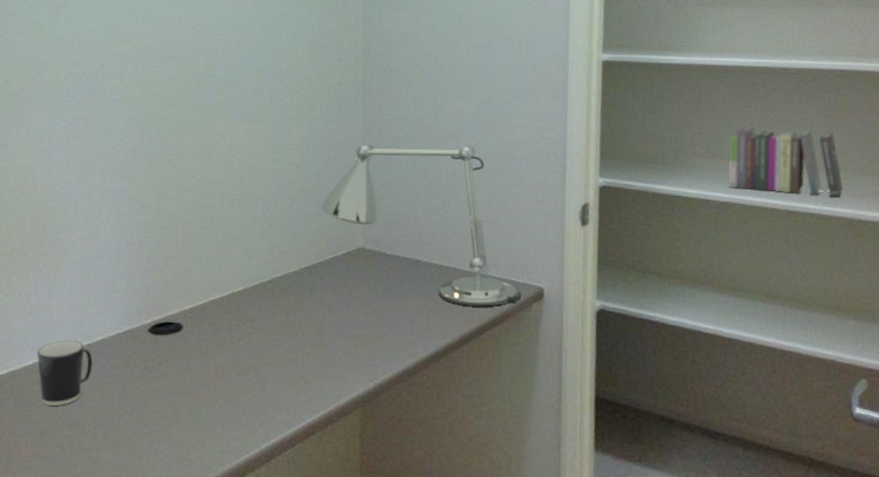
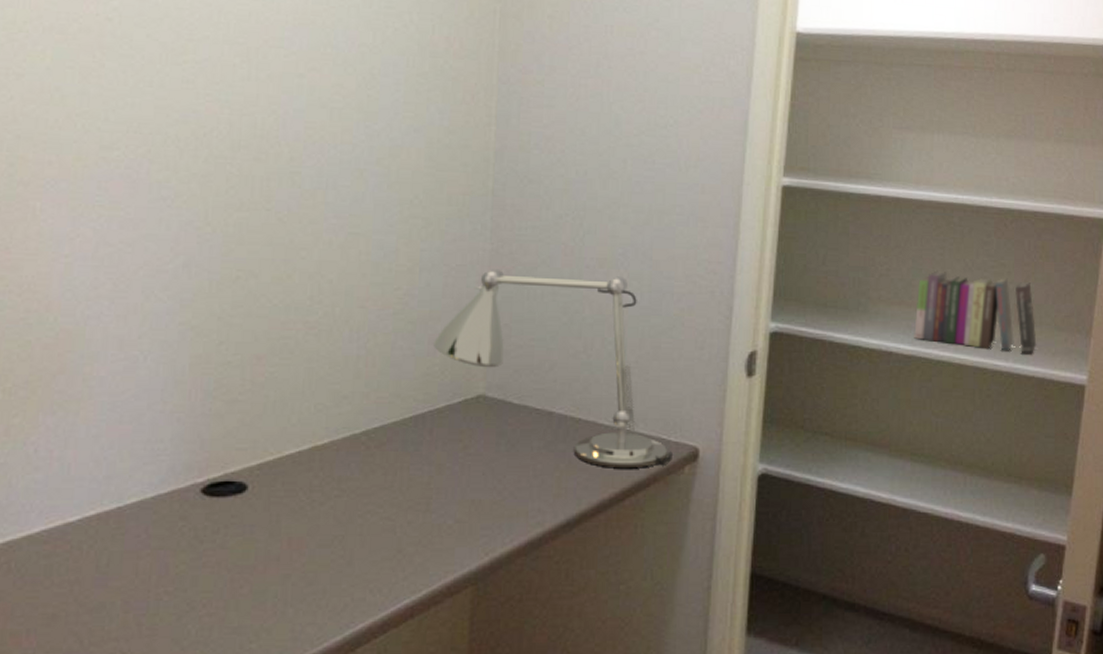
mug: present [36,340,93,406] -> none [45,502,124,585]

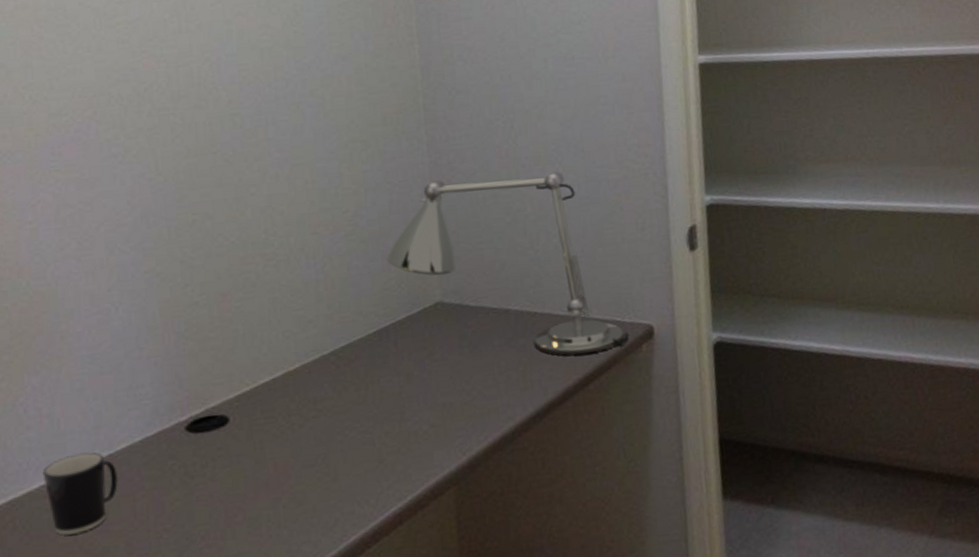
mug: none [45,502,124,585] -> present [42,452,118,535]
books: present [914,270,1037,354] -> none [842,122,965,194]

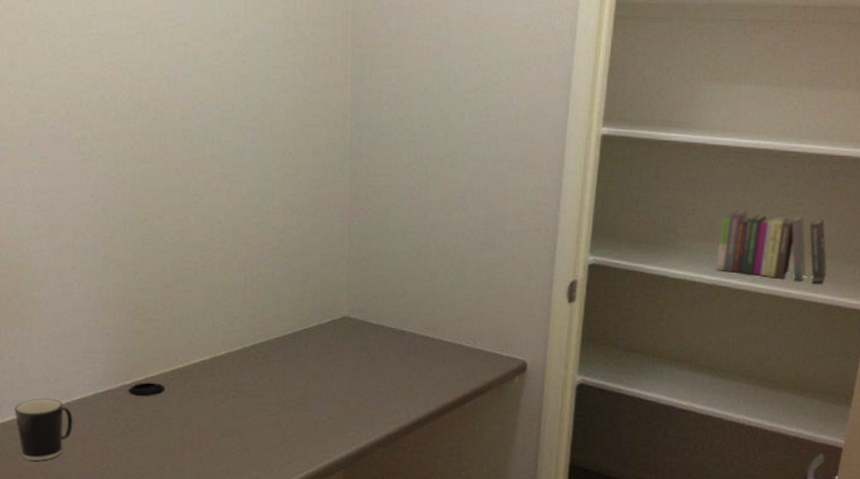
desk lamp: present [386,171,629,356] -> none [305,211,505,378]
books: none [842,122,965,194] -> present [716,209,827,284]

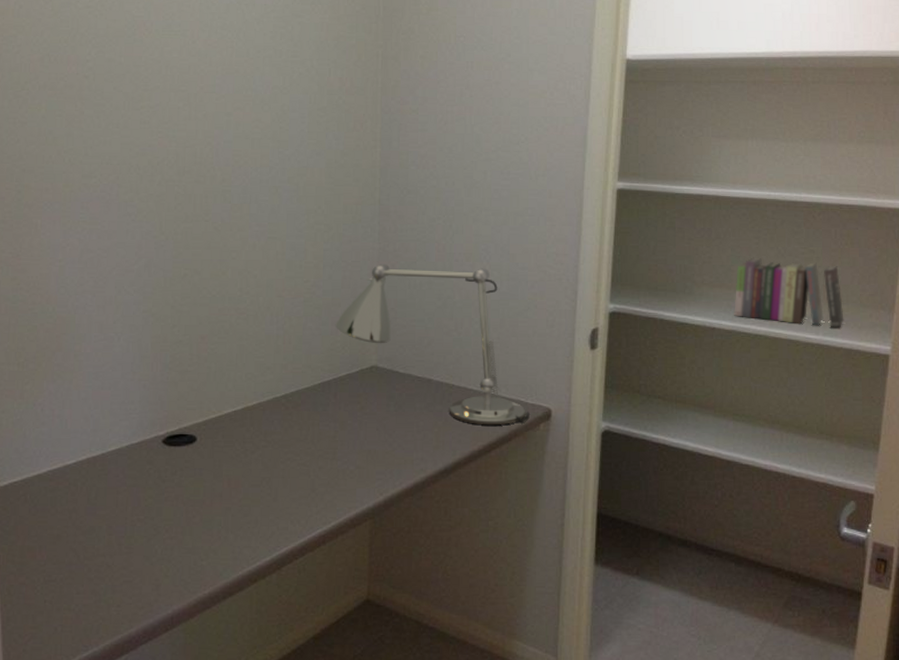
mug: present [14,398,73,461] -> none [50,449,107,512]
desk lamp: none [305,211,505,378] -> present [335,265,530,426]

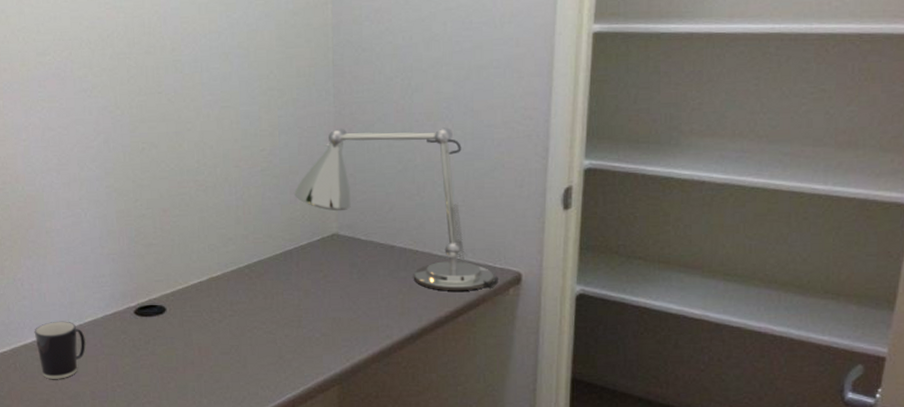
mug: none [50,449,107,512] -> present [34,321,86,379]
books: present [734,257,844,328] -> none [727,101,859,177]

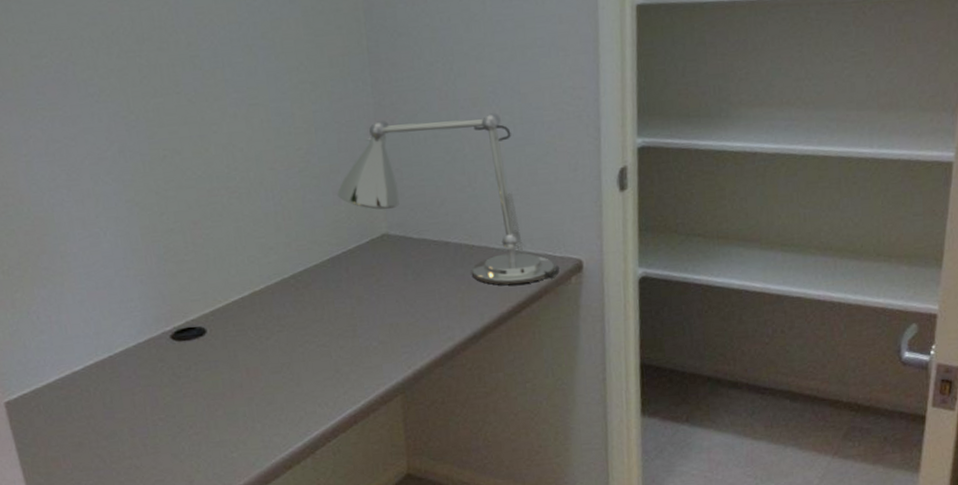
mug: present [34,321,86,379] -> none [57,353,119,420]

